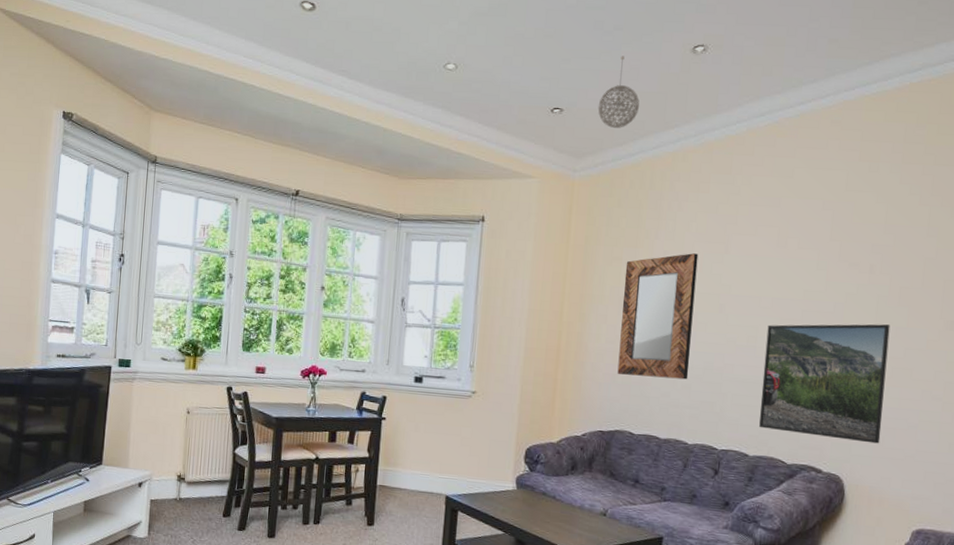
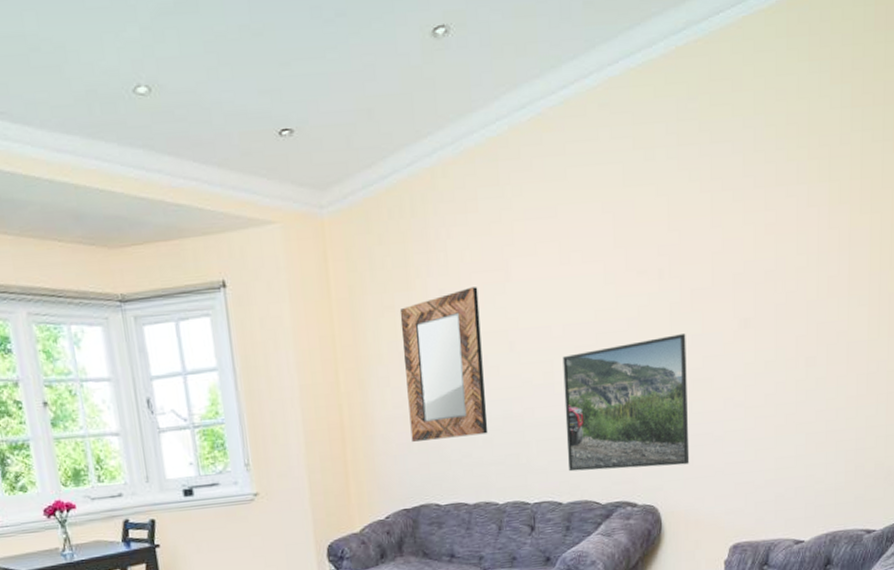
pendant light: present [597,56,640,128] -> none [333,50,383,146]

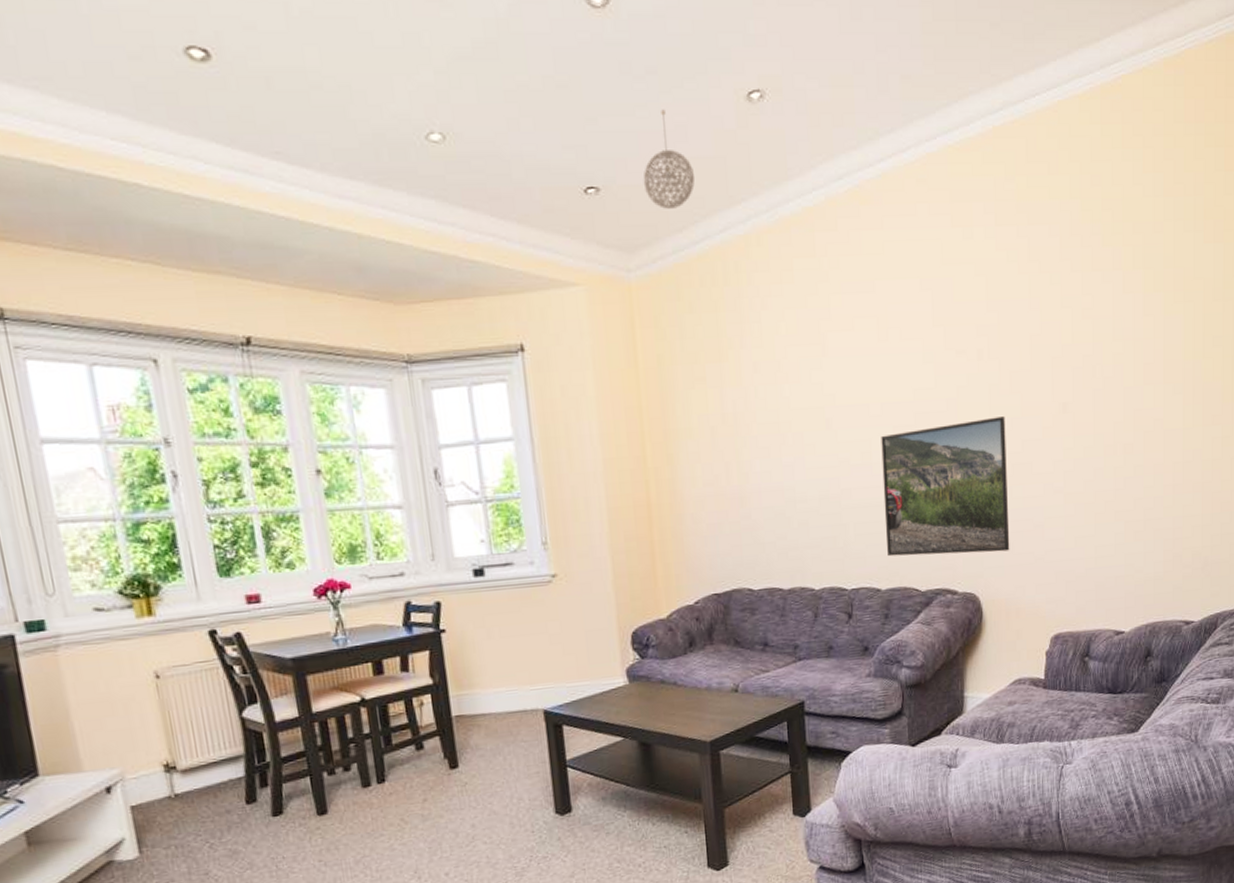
pendant light: none [333,50,383,146] -> present [643,109,695,209]
home mirror: present [399,287,488,442] -> none [711,361,804,522]

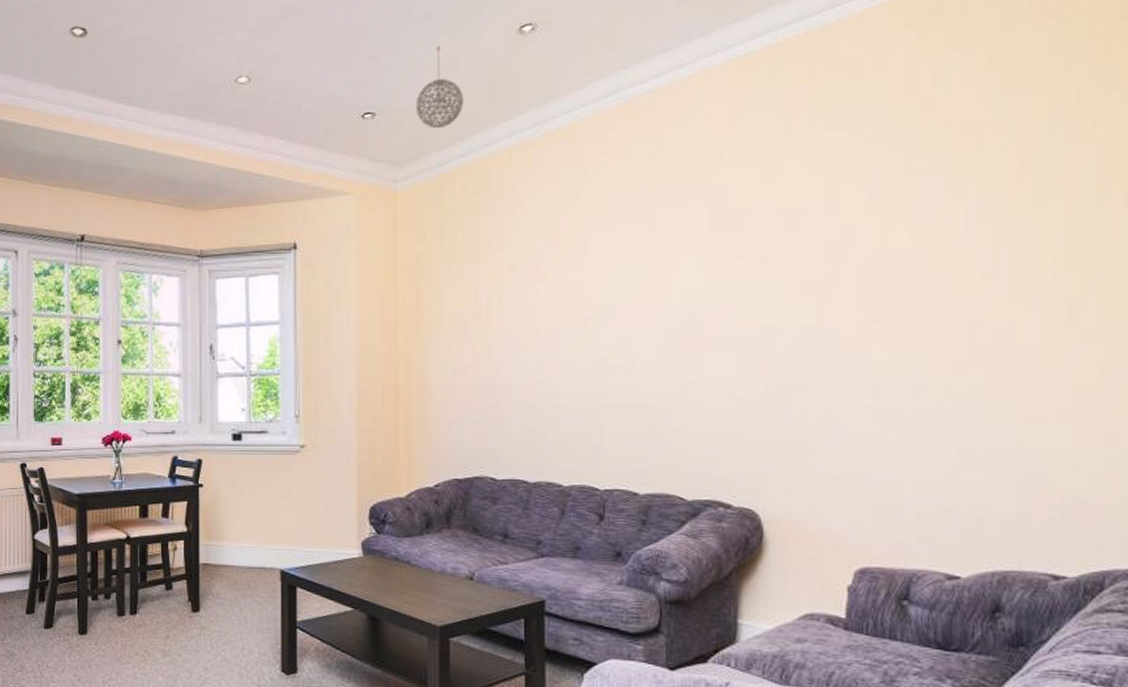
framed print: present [881,416,1010,557] -> none [644,323,800,467]

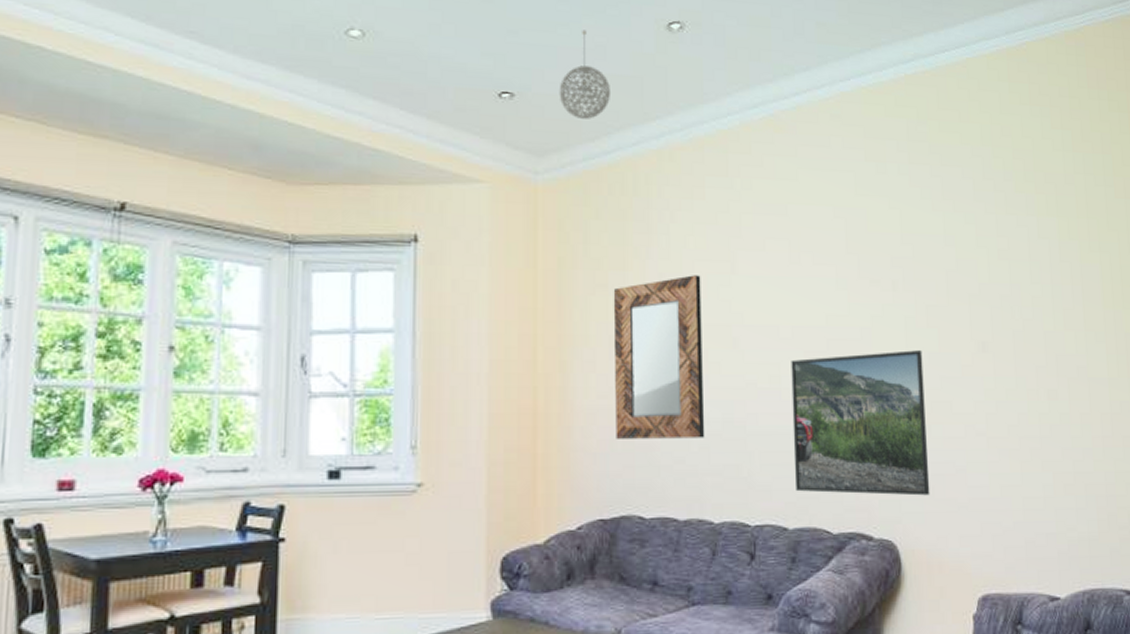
home mirror: none [466,262,555,410] -> present [613,275,705,439]
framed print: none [644,323,800,467] -> present [791,350,930,496]

